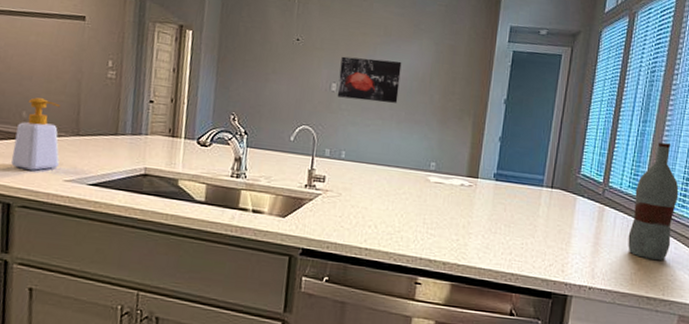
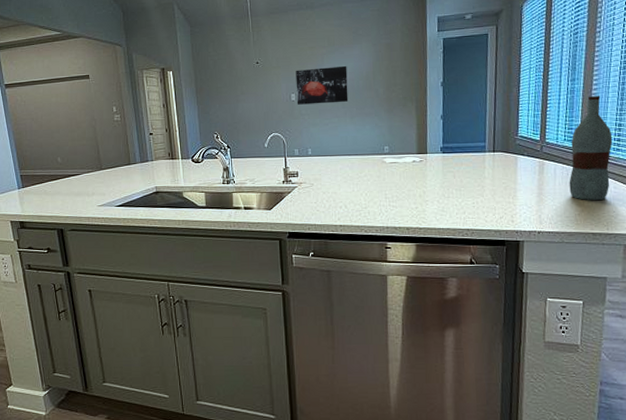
soap bottle: present [11,97,60,171] -> none [56,145,92,202]

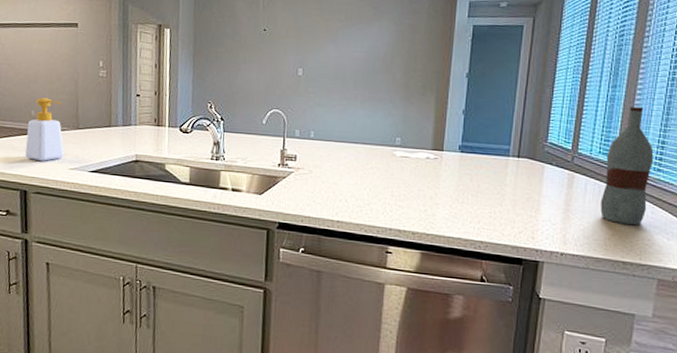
soap bottle: none [56,145,92,202] -> present [25,98,64,161]
wall art: present [296,65,348,105] -> none [303,42,364,84]

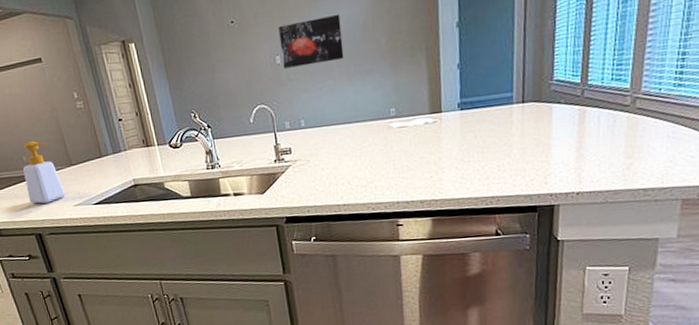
wall art: none [303,42,364,84] -> present [278,14,344,69]
bottle: present [600,107,654,225] -> none [616,18,674,151]

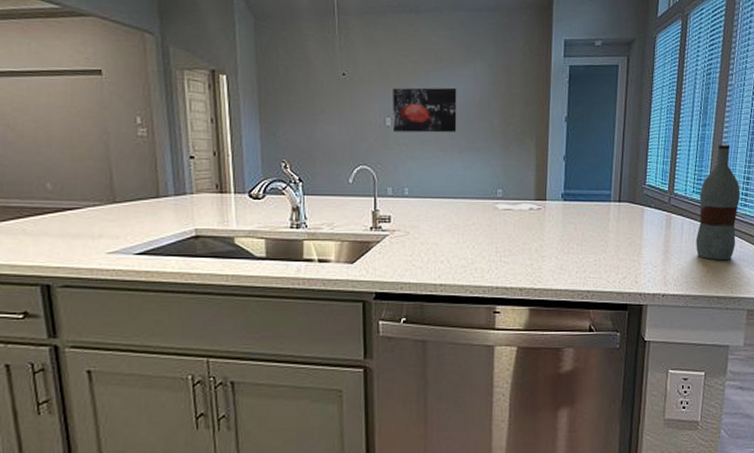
soap bottle: present [23,141,66,204] -> none [42,166,98,246]
bottle: none [616,18,674,151] -> present [696,145,741,260]

